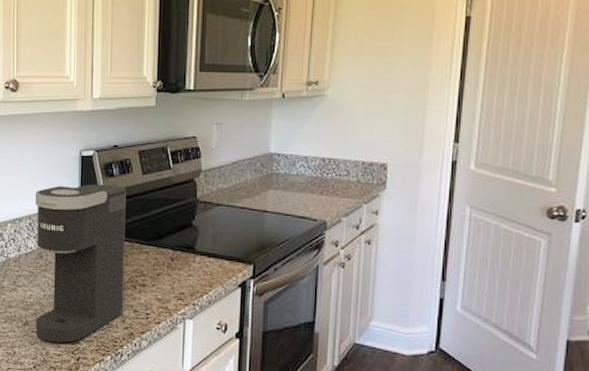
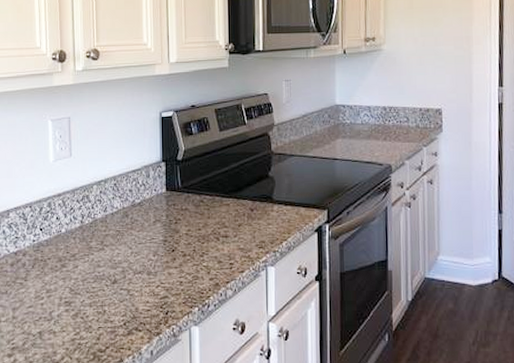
coffee maker: present [35,184,126,344] -> none [118,142,207,299]

